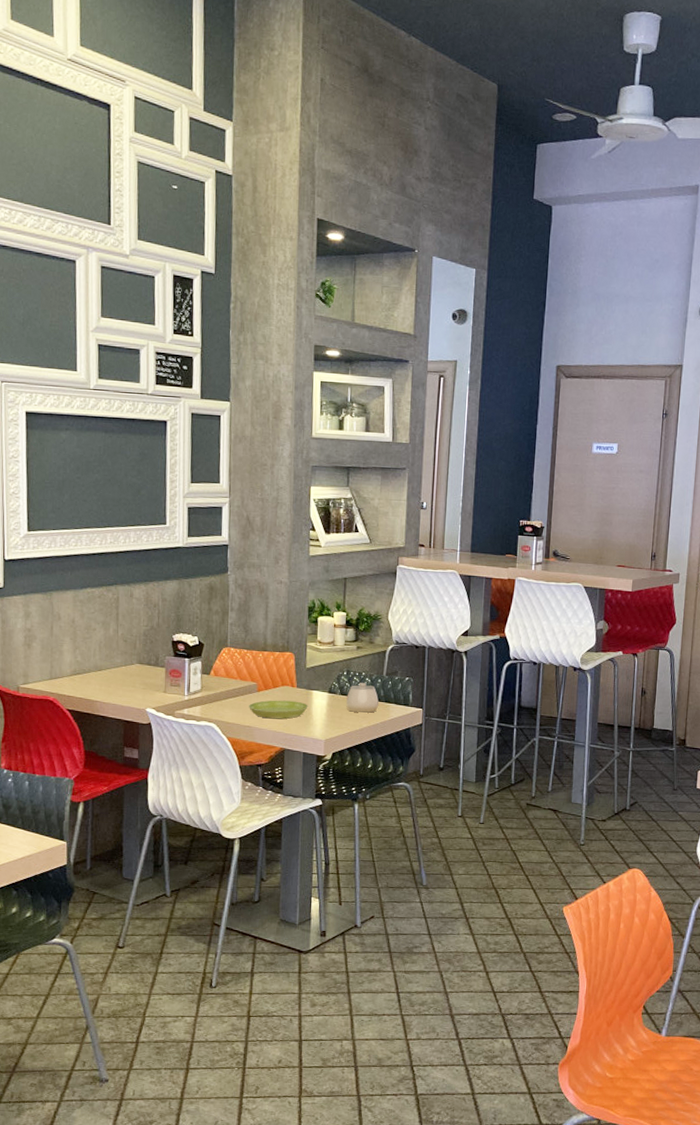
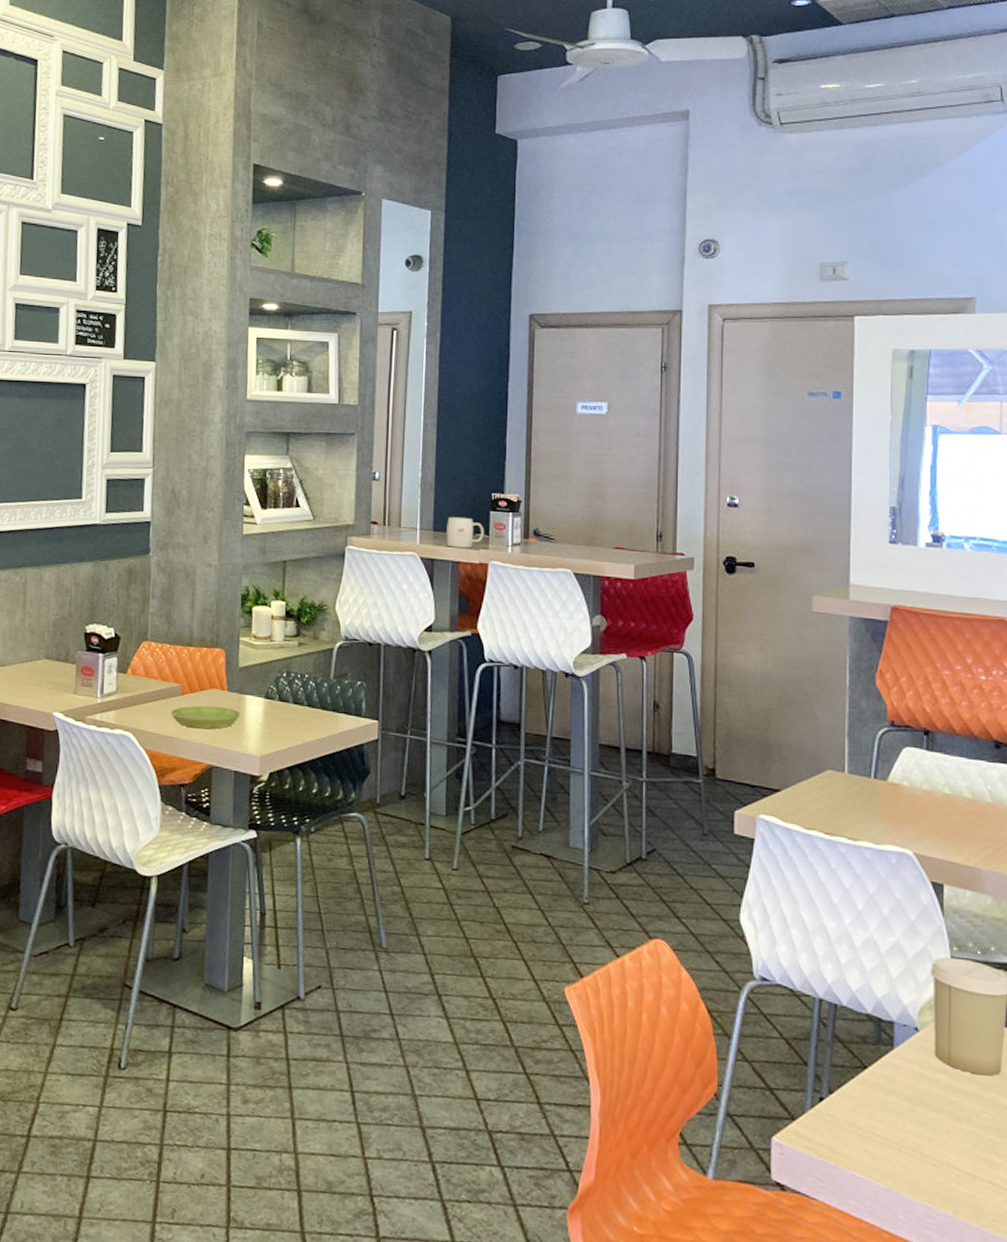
sugar bowl: present [346,682,379,713] -> none [286,686,326,724]
mug: none [481,540,513,567] -> present [446,516,484,549]

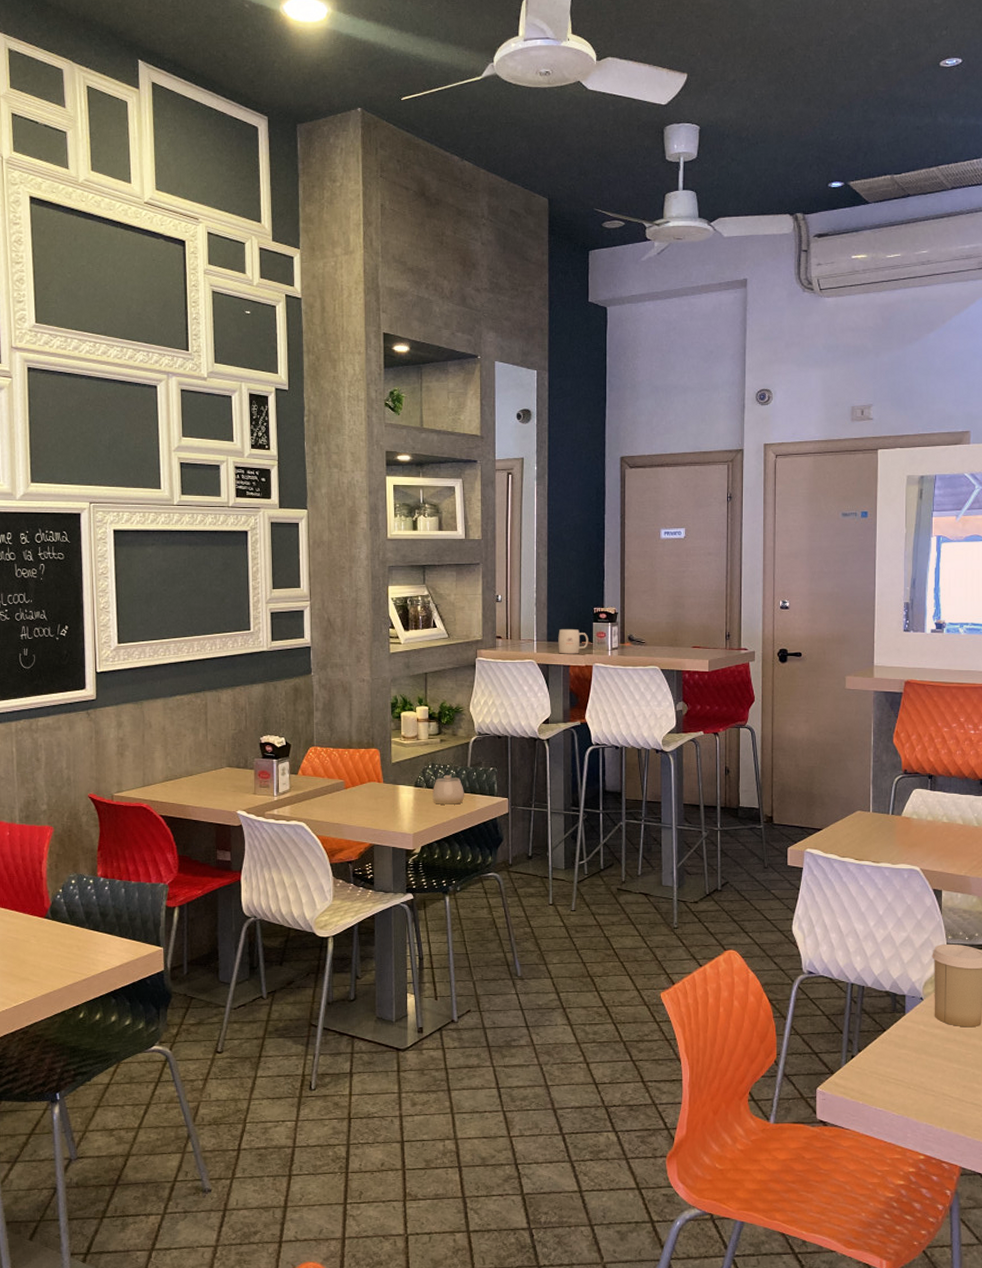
saucer: present [171,705,241,729] -> none [337,796,395,815]
sugar bowl: none [286,686,326,724] -> present [433,774,465,805]

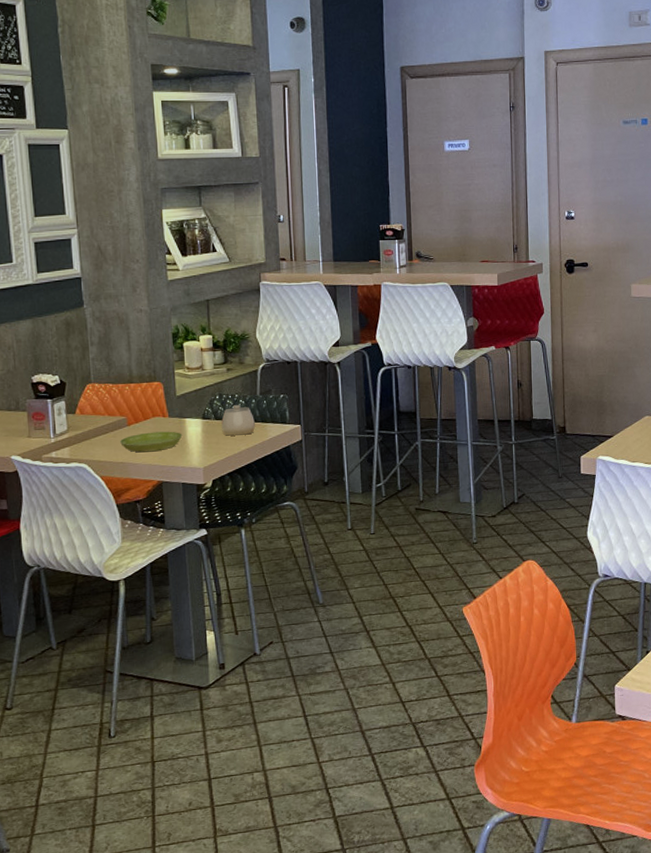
saucer: none [337,796,395,815] -> present [120,431,183,453]
mug: present [558,628,589,654] -> none [344,247,376,274]

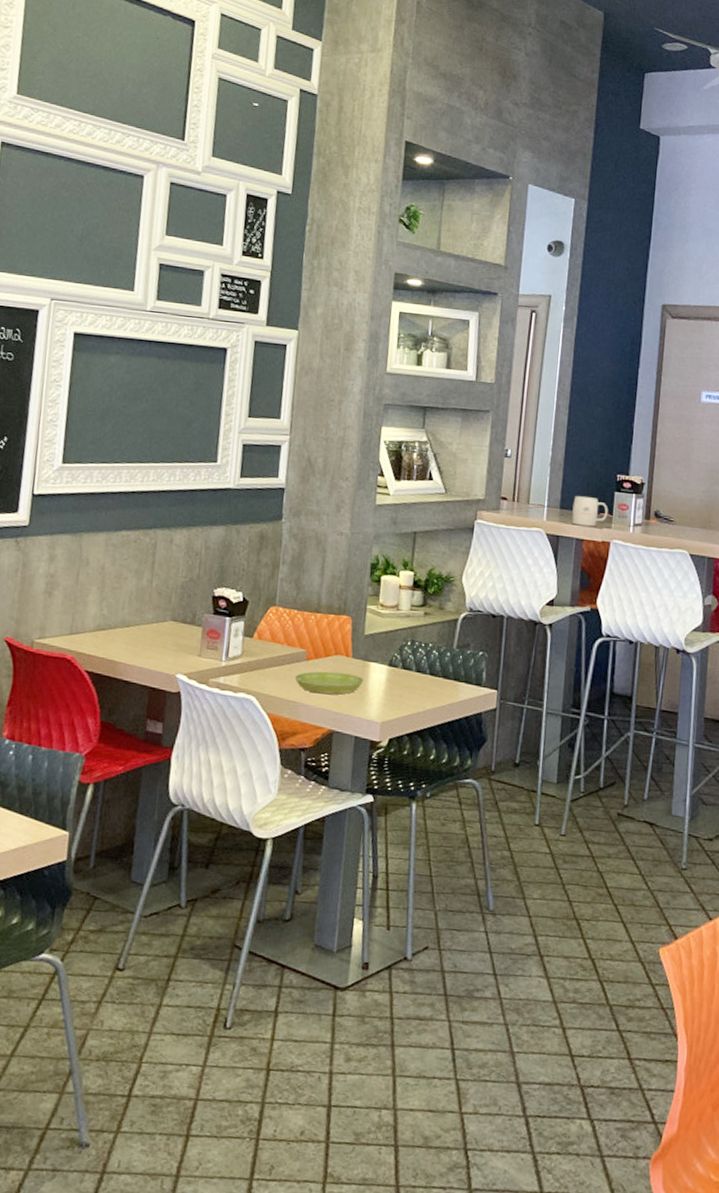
sugar bowl: present [221,404,256,436] -> none [408,654,447,692]
mug: none [344,247,376,274] -> present [571,495,608,527]

